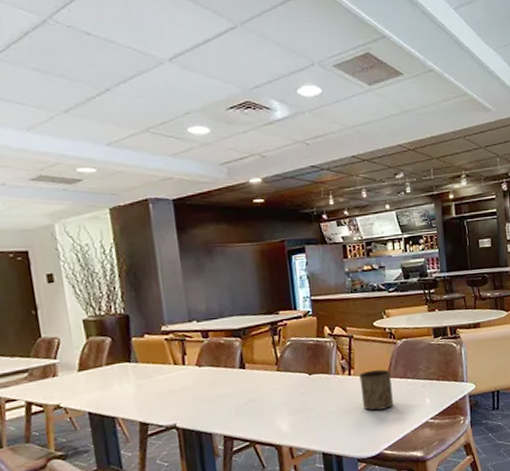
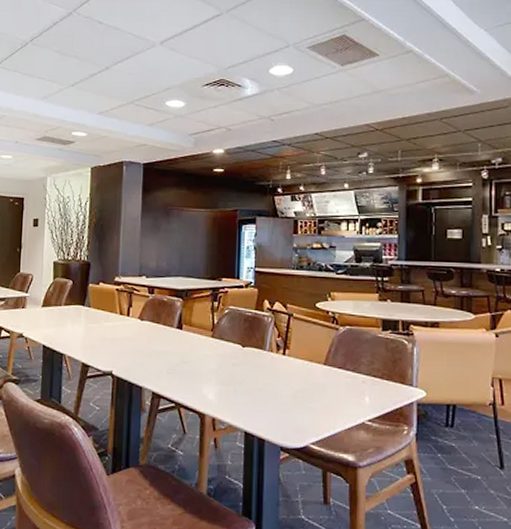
cup: present [359,369,393,411] -> none [293,354,328,399]

